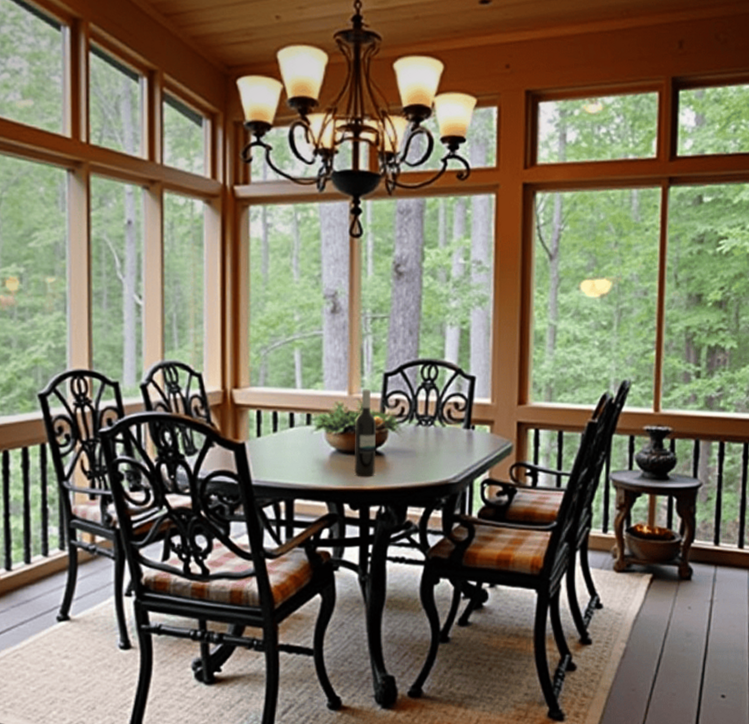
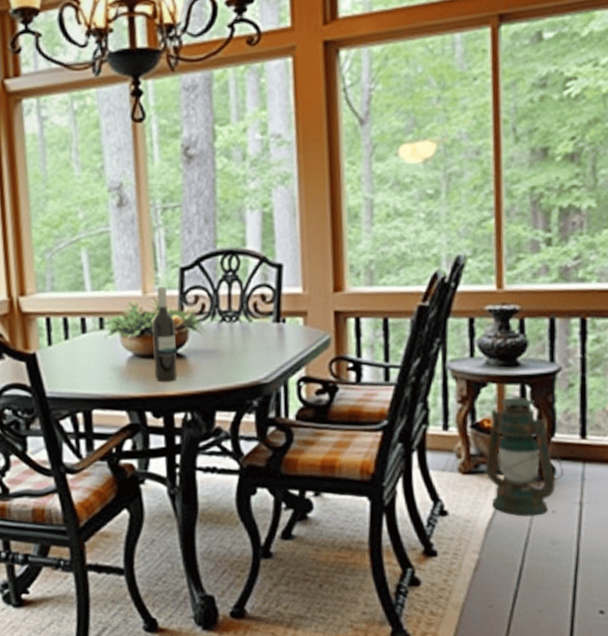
lantern: none [635,506,699,611] -> present [485,396,563,516]

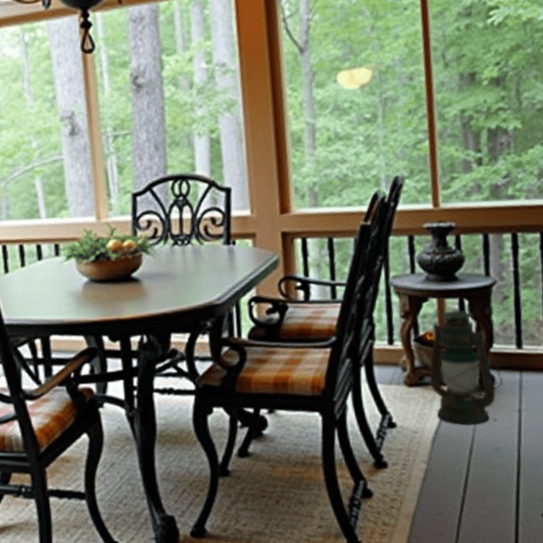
wine bottle: present [152,286,178,381] -> none [106,212,133,306]

